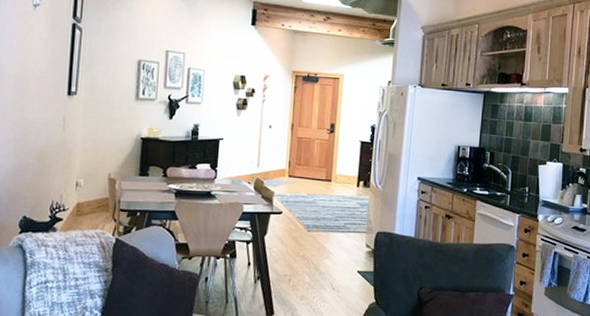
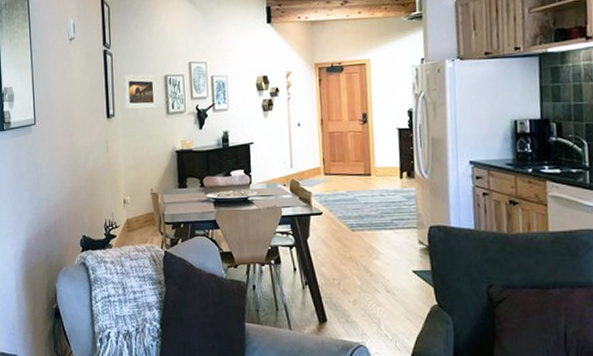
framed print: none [89,53,130,92] -> present [123,74,158,110]

